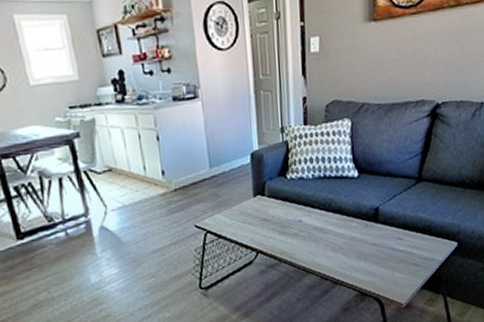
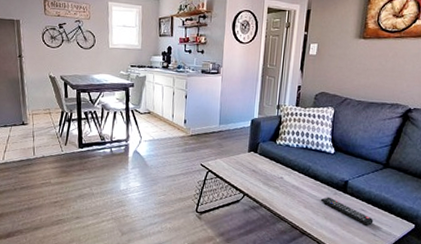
remote control: none [350,231,413,256] -> present [320,196,374,226]

